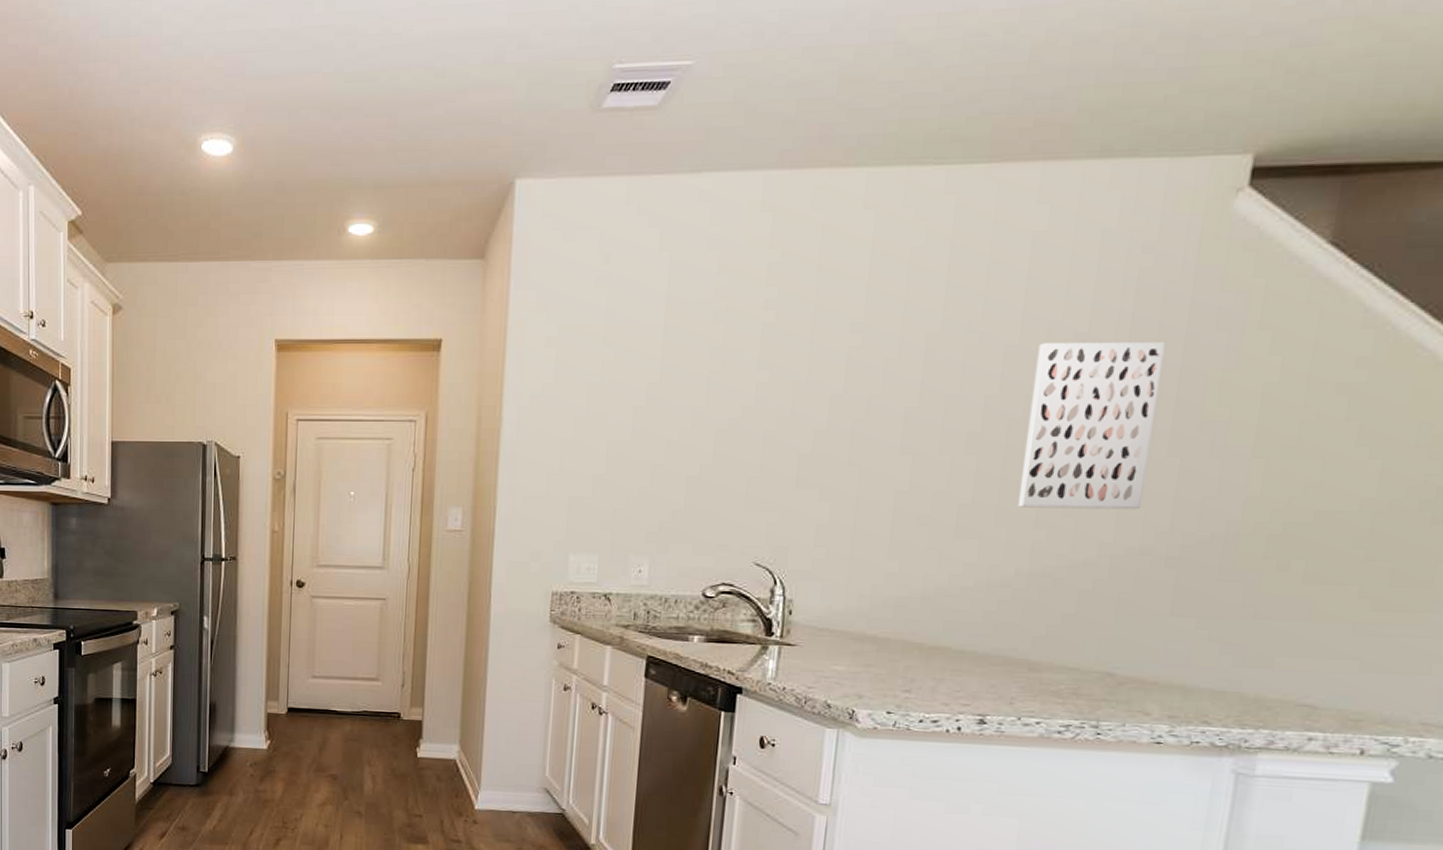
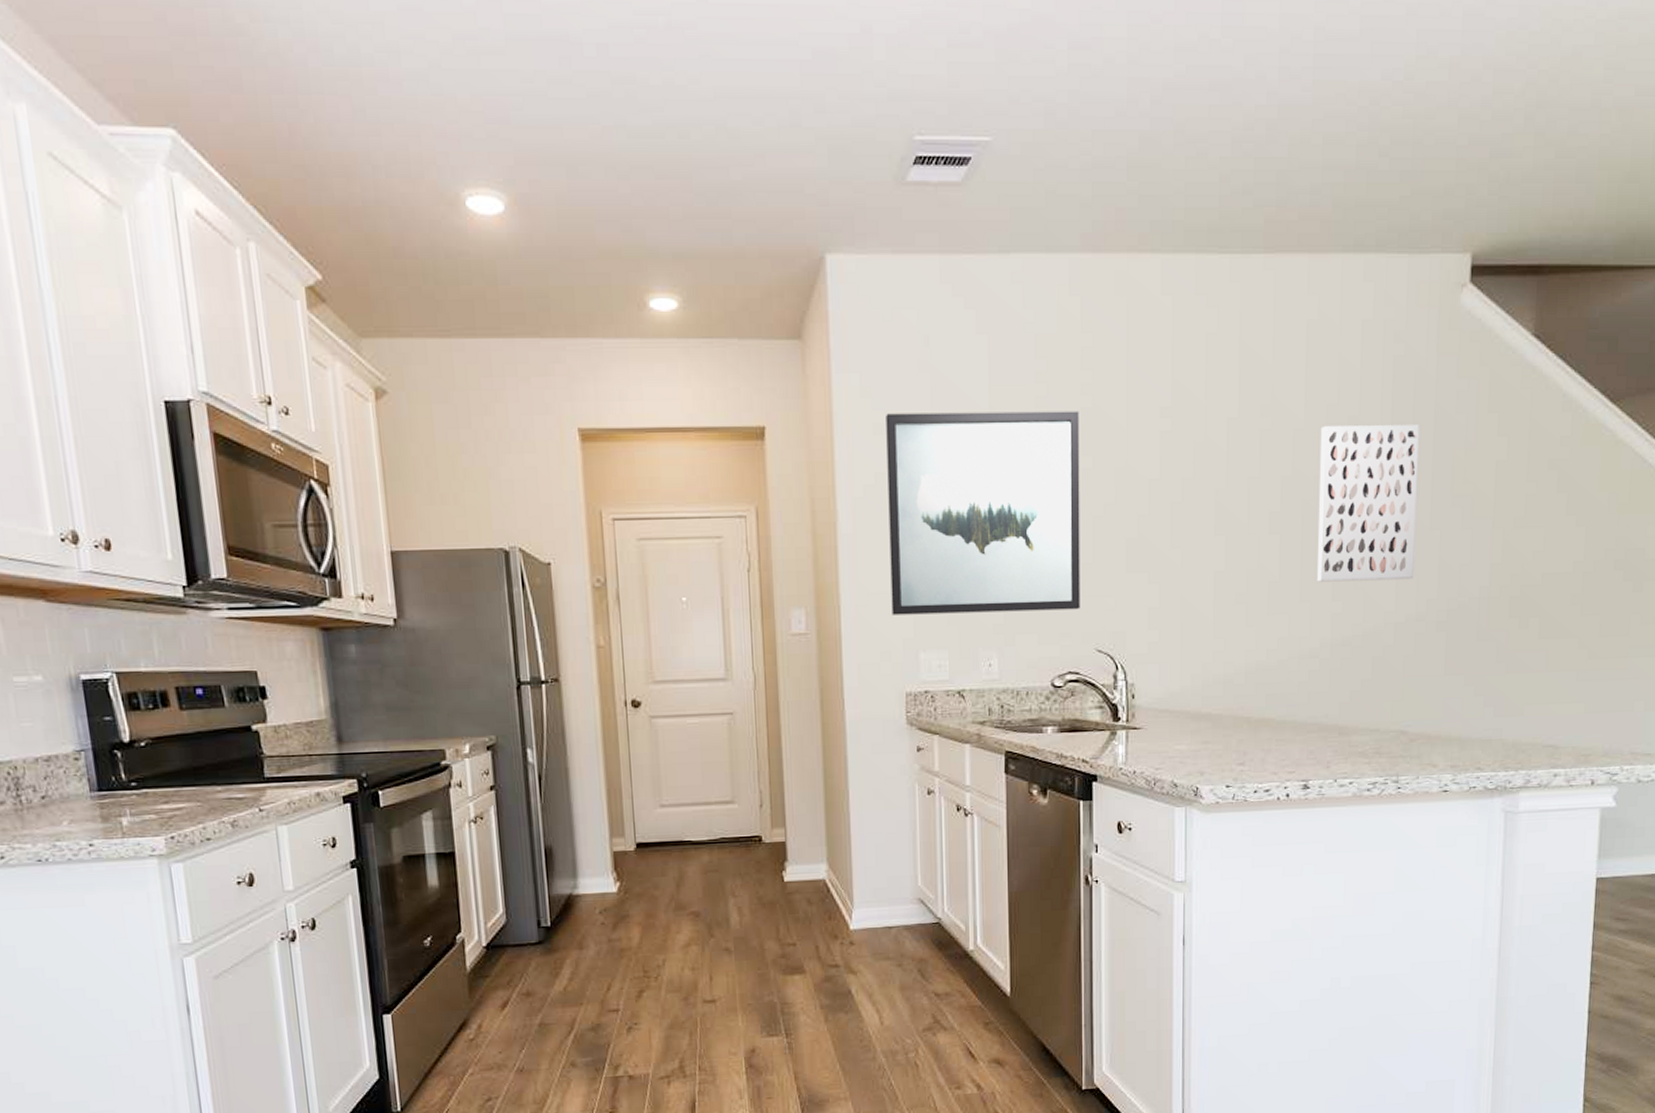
wall art: none [546,326,760,522] -> present [886,411,1080,615]

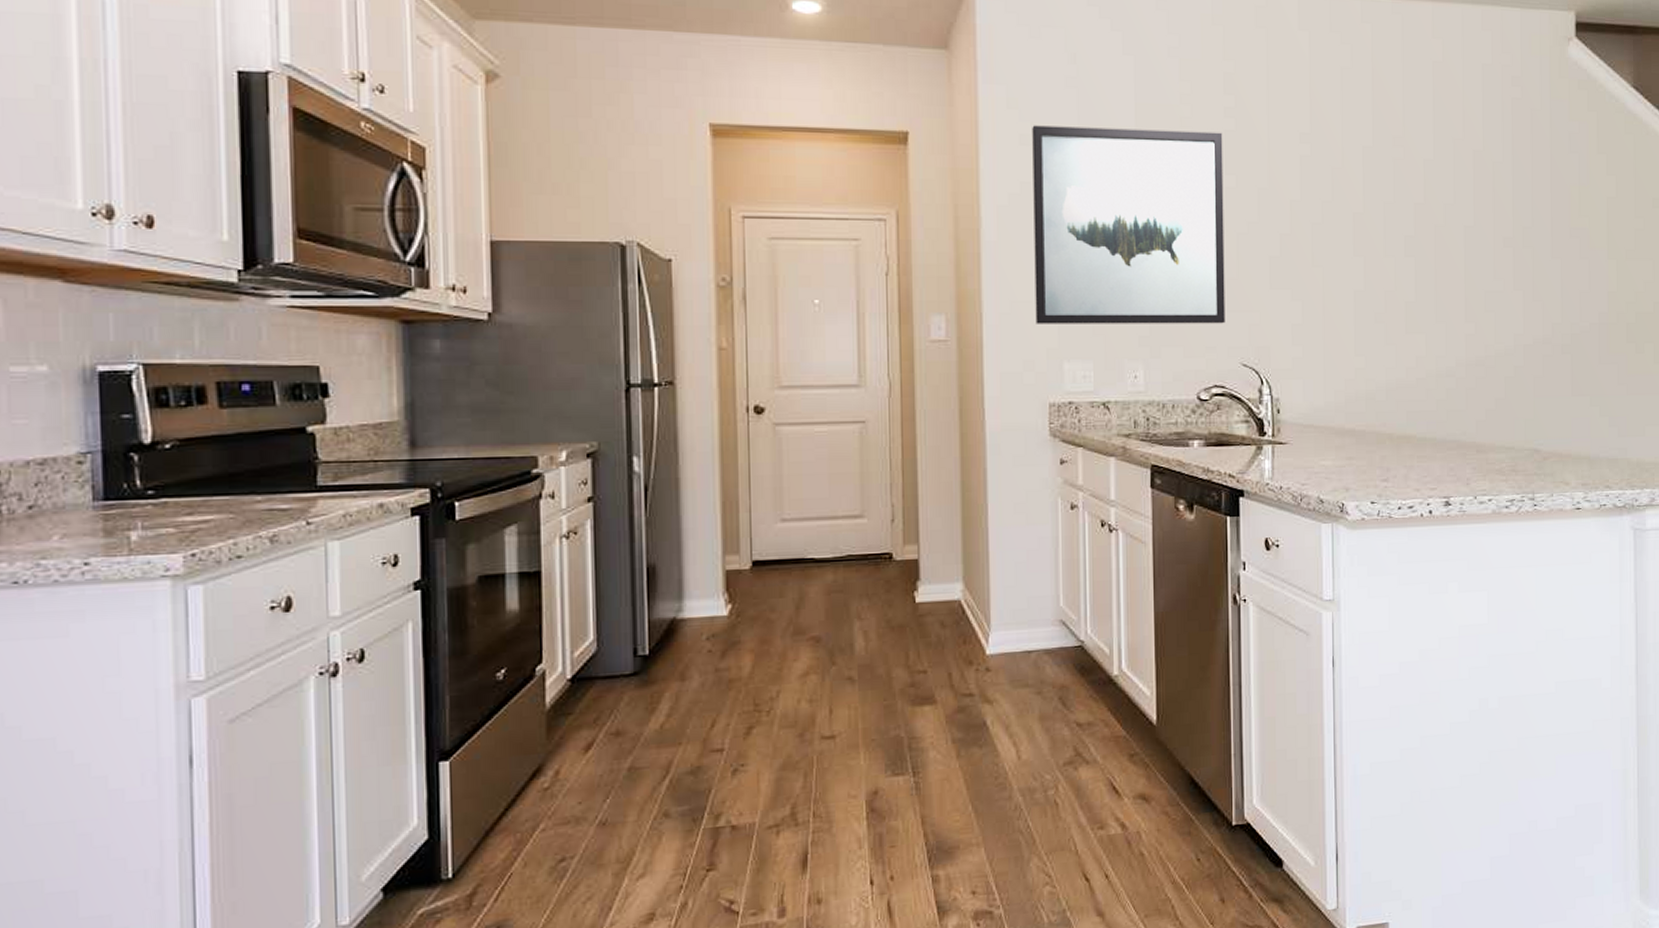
wall art: present [1317,425,1419,582] -> none [1448,158,1540,304]

